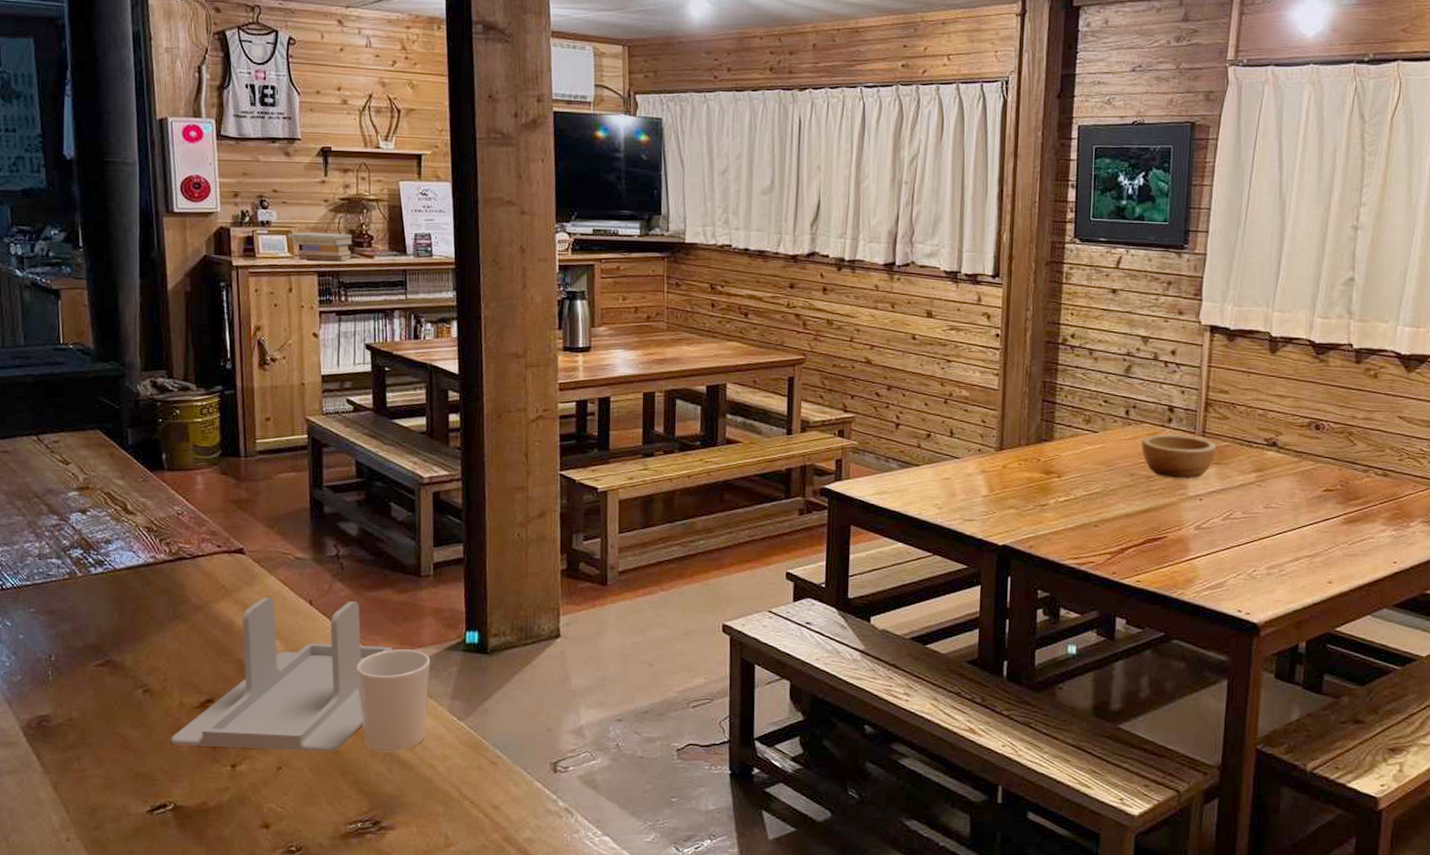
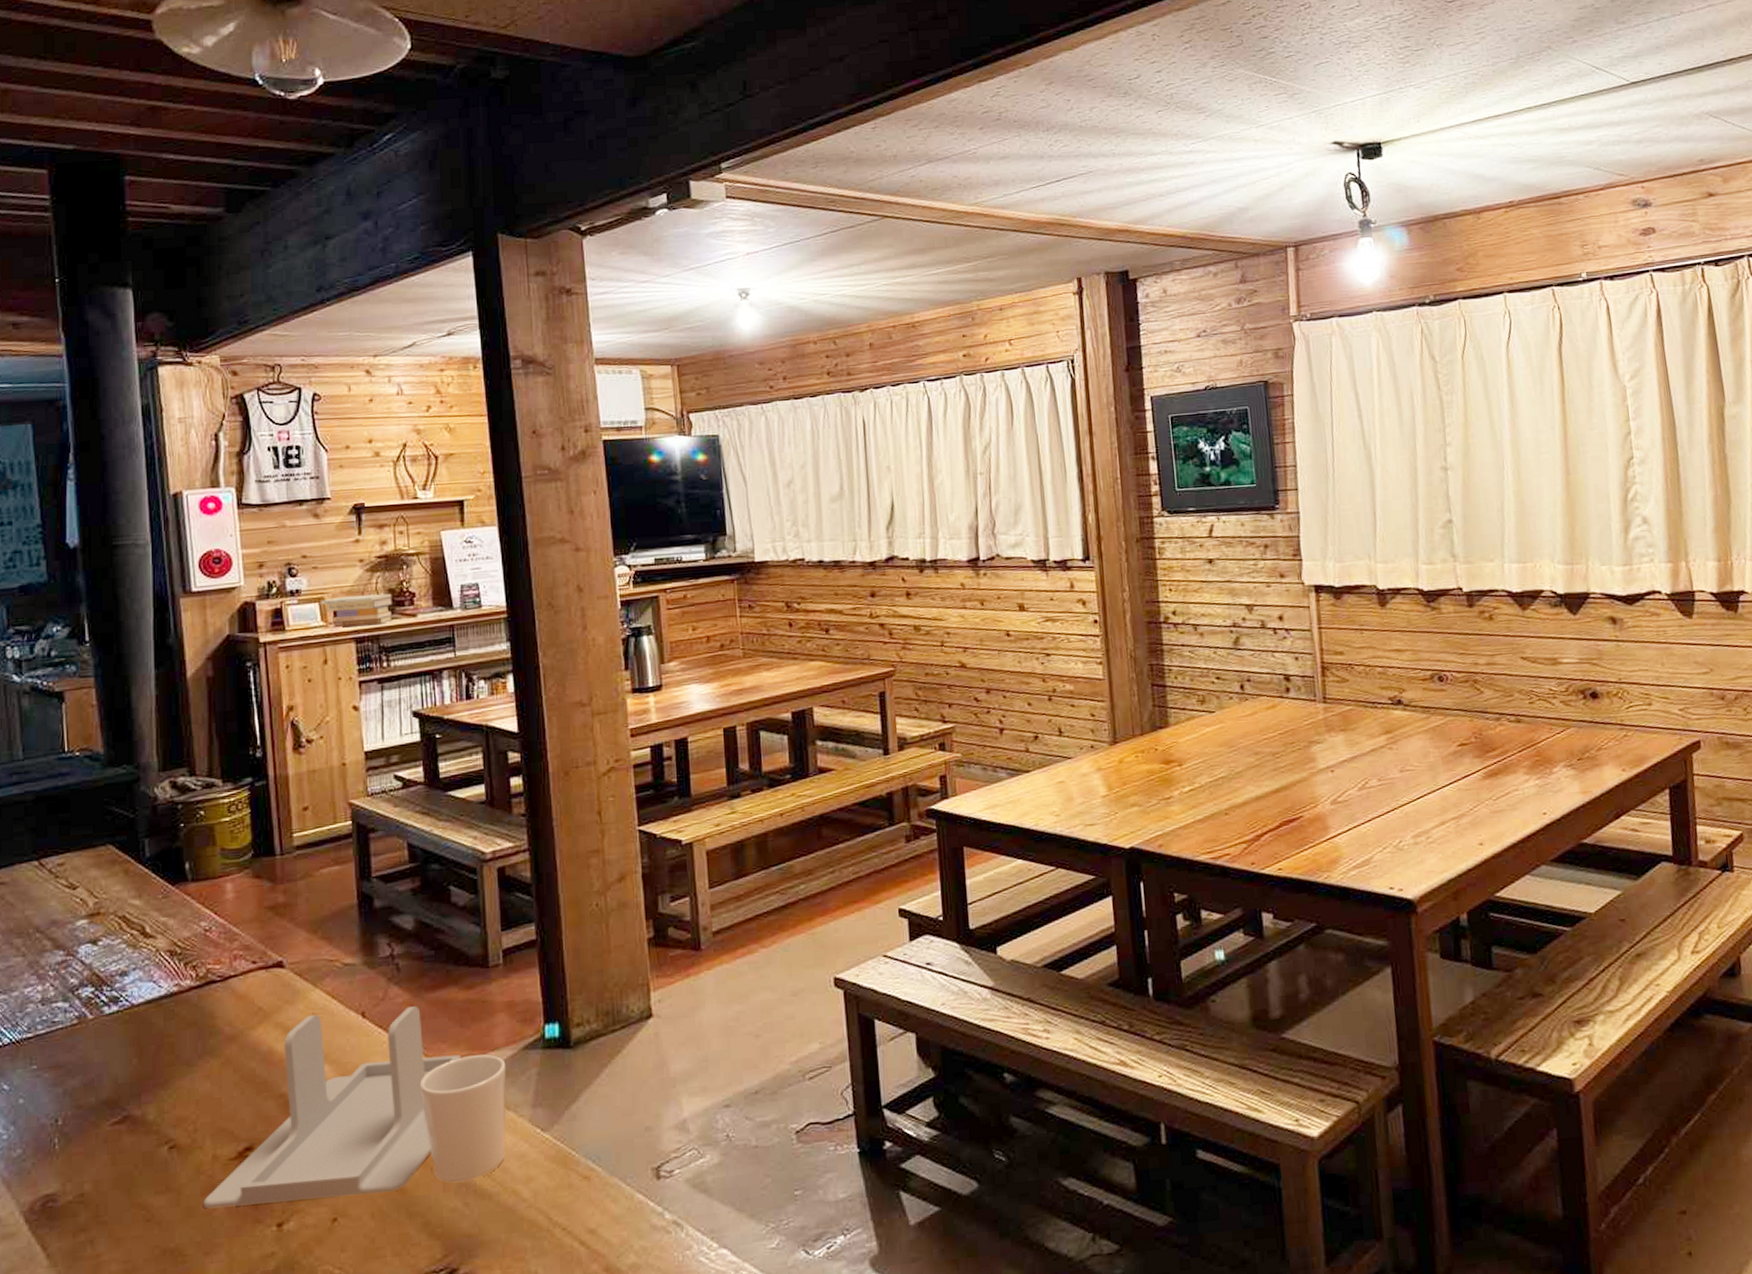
bowl: present [1141,434,1217,480] -> none [1261,703,1341,752]

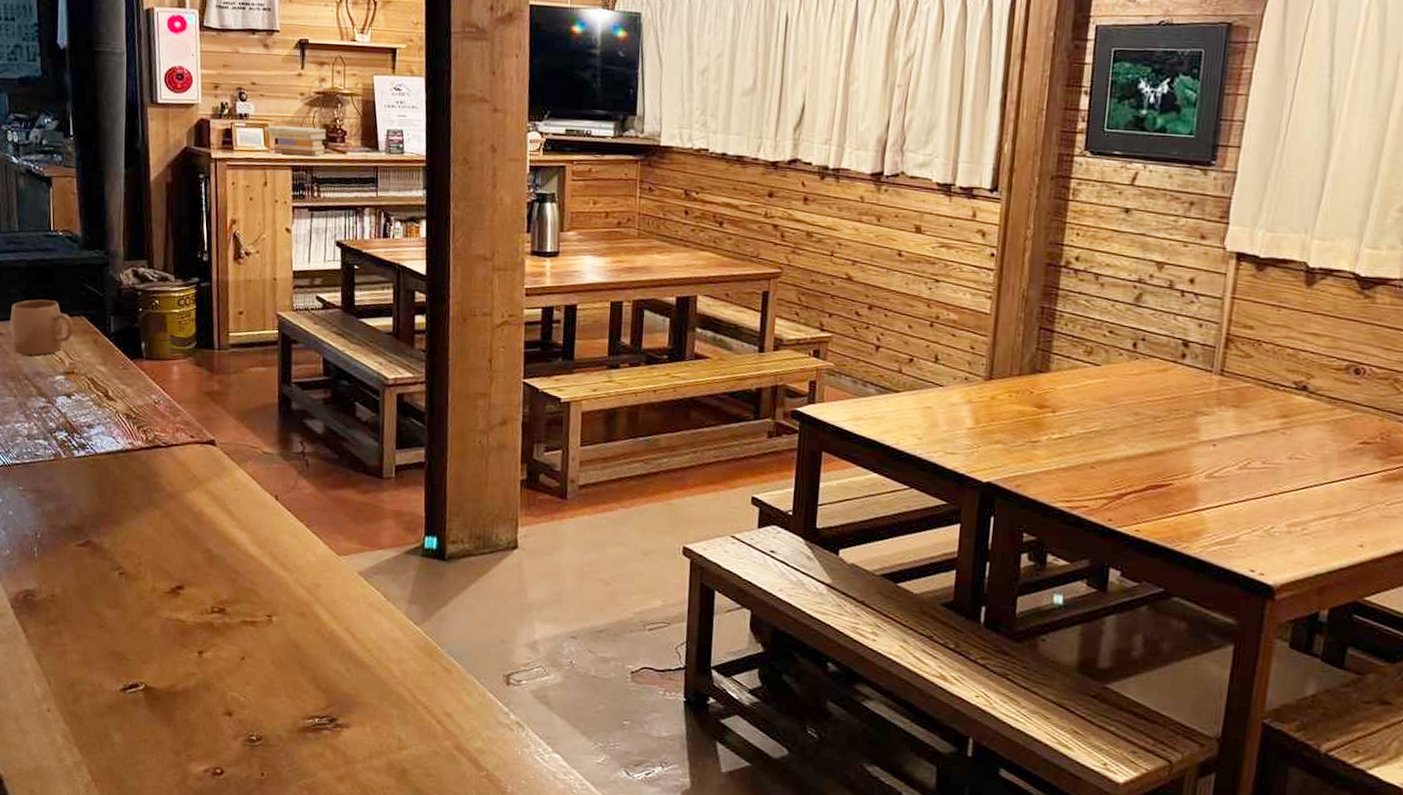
mug: none [15,832,97,903] -> present [10,299,73,355]
napkin holder: present [203,1006,461,1209] -> none [143,489,353,647]
mug: present [419,1054,507,1183] -> none [317,549,390,652]

